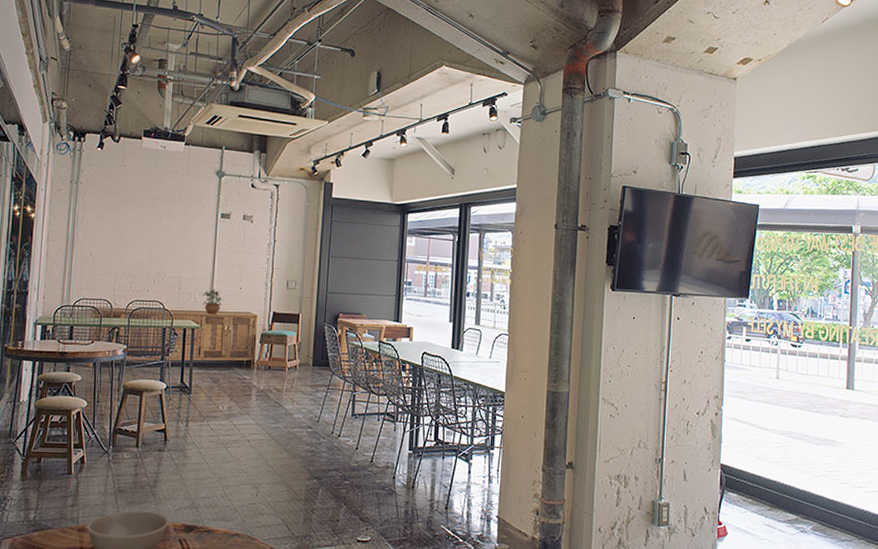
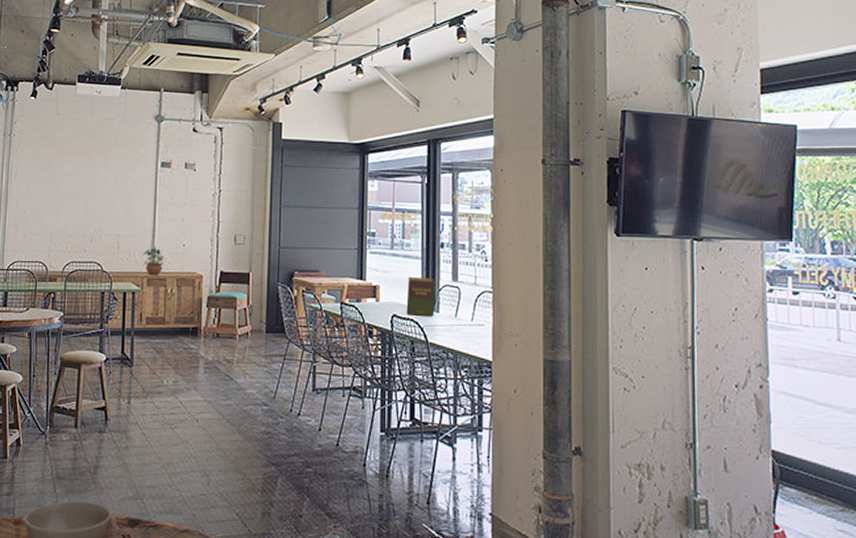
books: none [435,320,462,355] -> present [406,276,436,317]

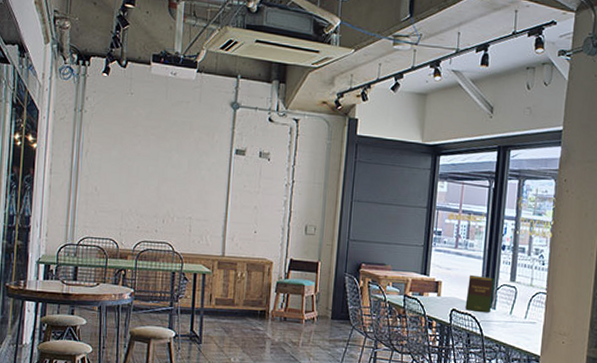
potted plant: present [142,246,164,276] -> none [214,231,235,260]

